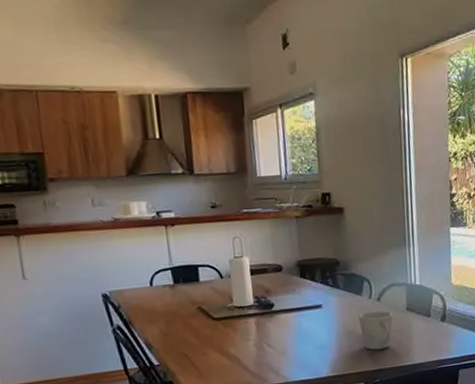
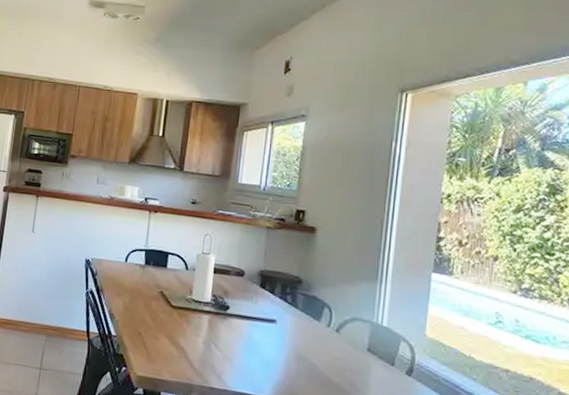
mug: present [358,310,394,350] -> none [312,339,351,387]

